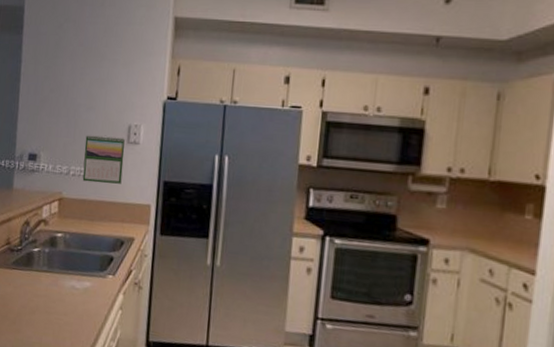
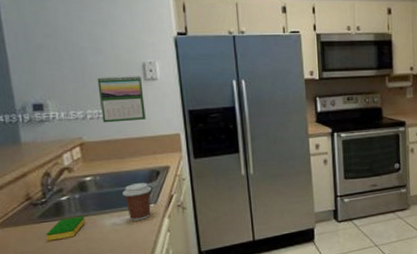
dish sponge: none [14,269,49,291] -> present [46,215,86,241]
coffee cup: none [86,249,114,290] -> present [123,183,152,222]

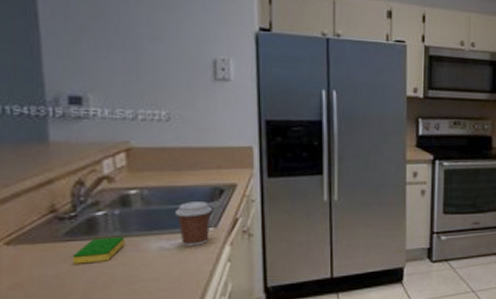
calendar: present [97,75,146,123] -> none [154,71,212,128]

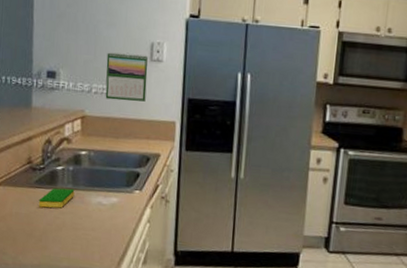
calendar: none [154,71,212,128] -> present [105,52,148,102]
coffee cup: present [176,202,213,247] -> none [112,166,140,205]

